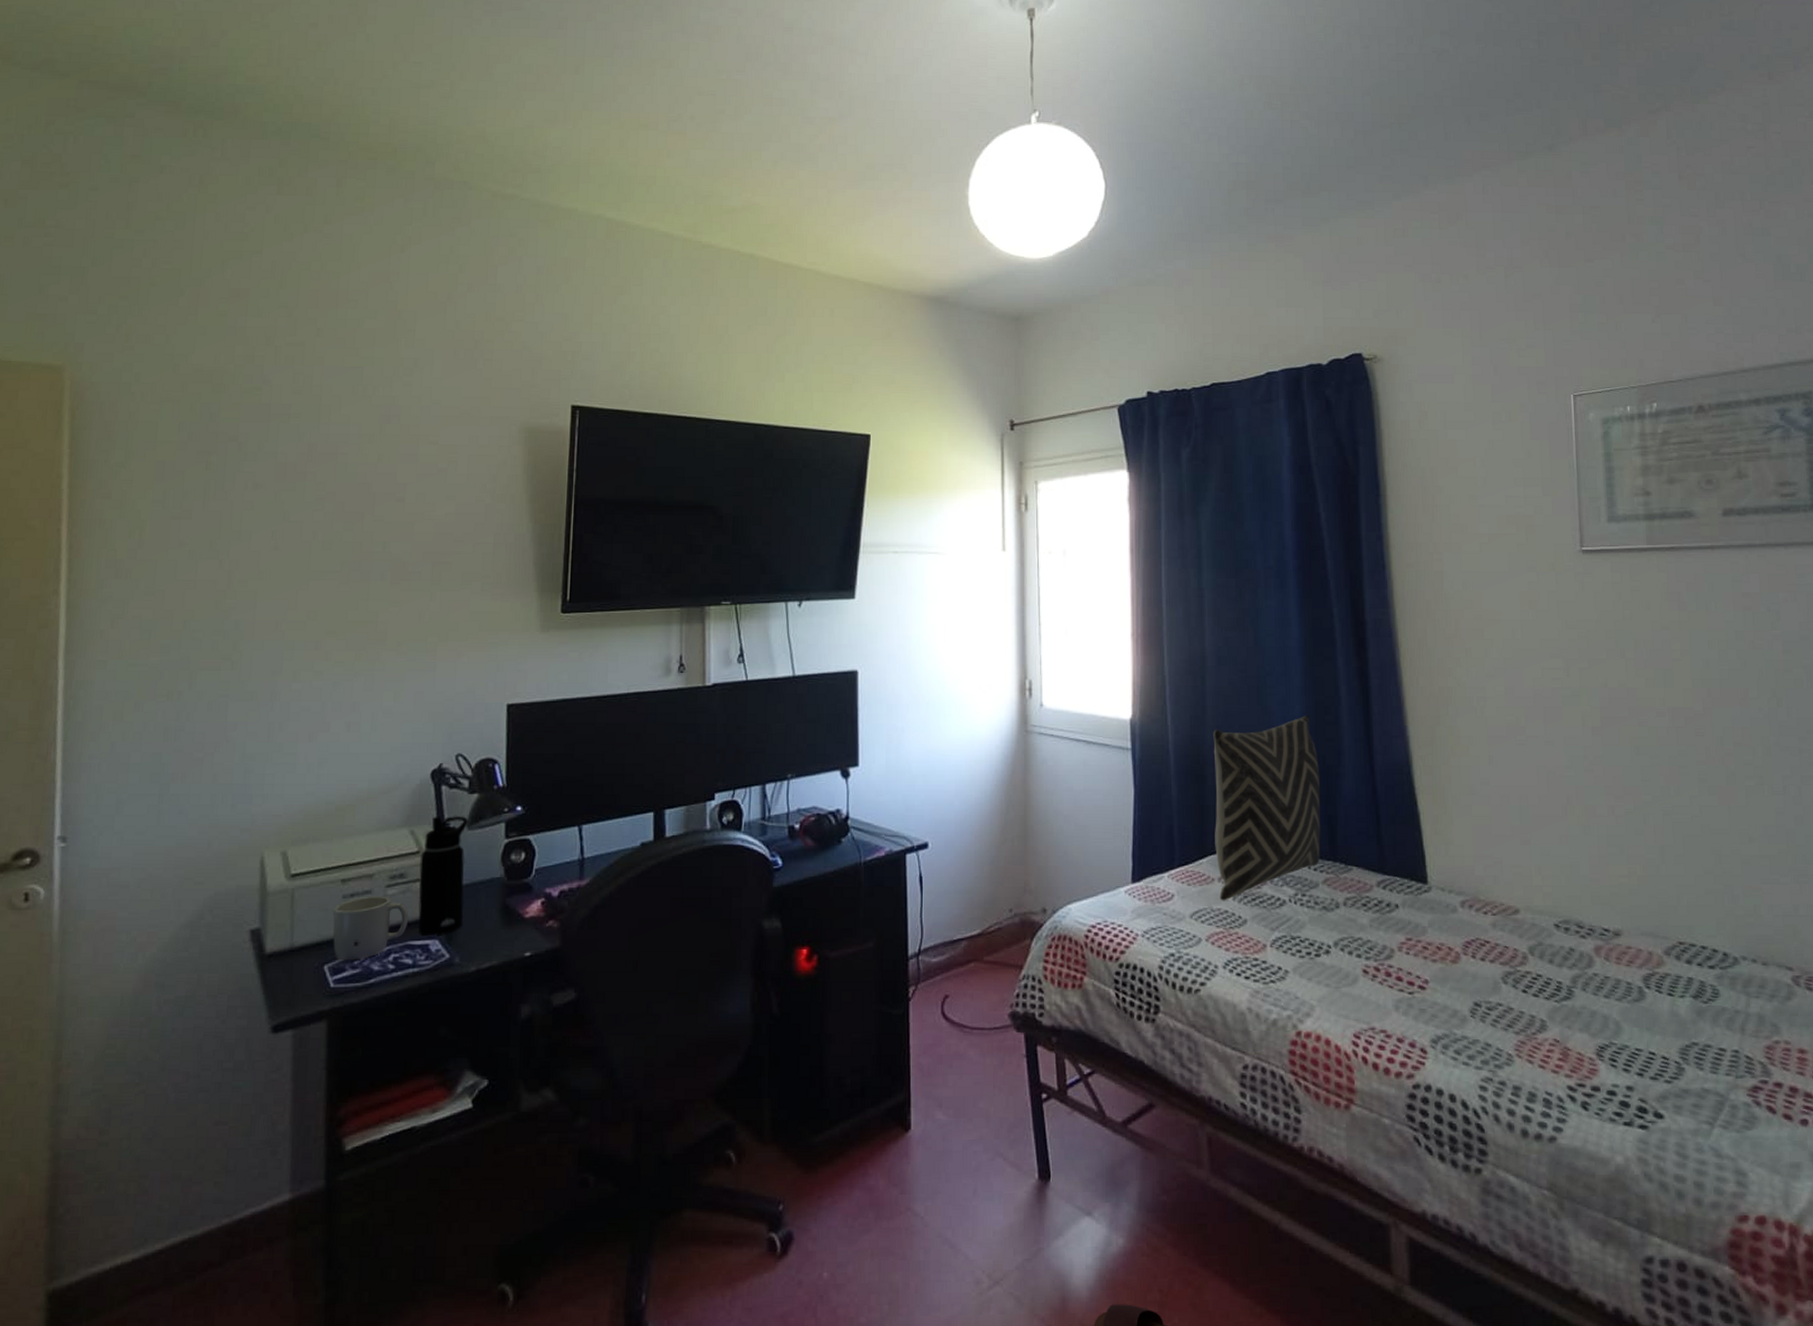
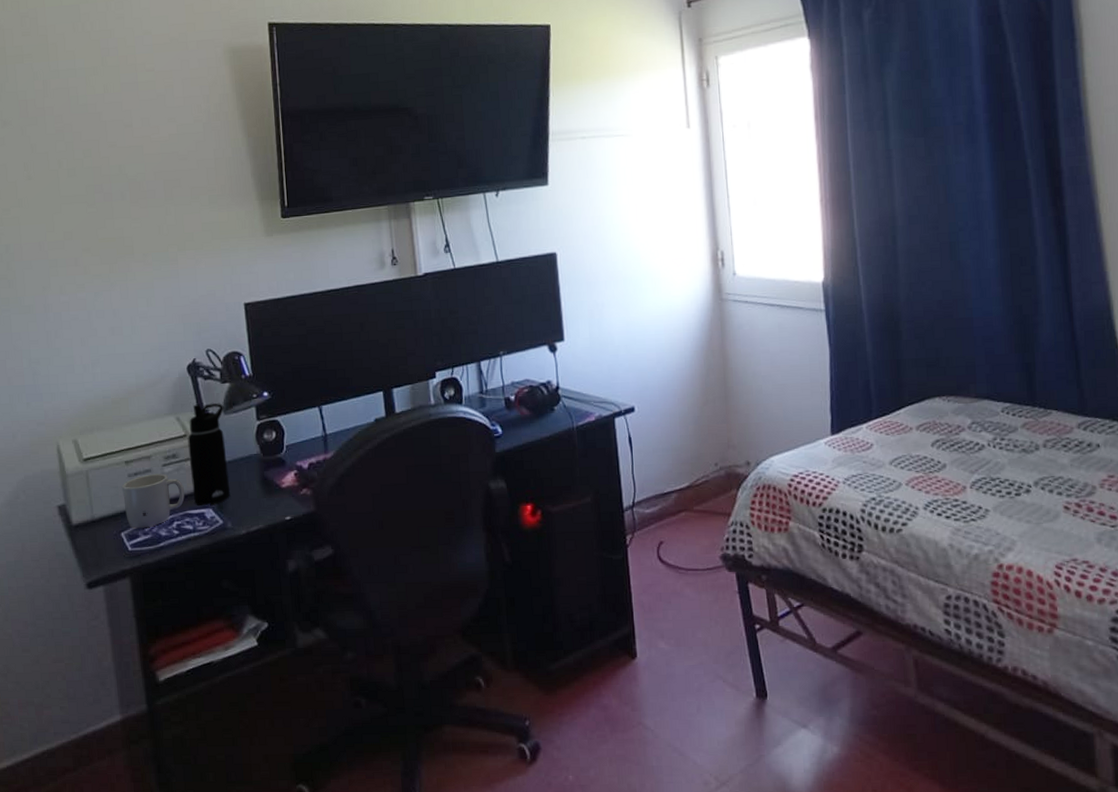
pillow: present [1213,714,1321,901] -> none [906,266,1019,448]

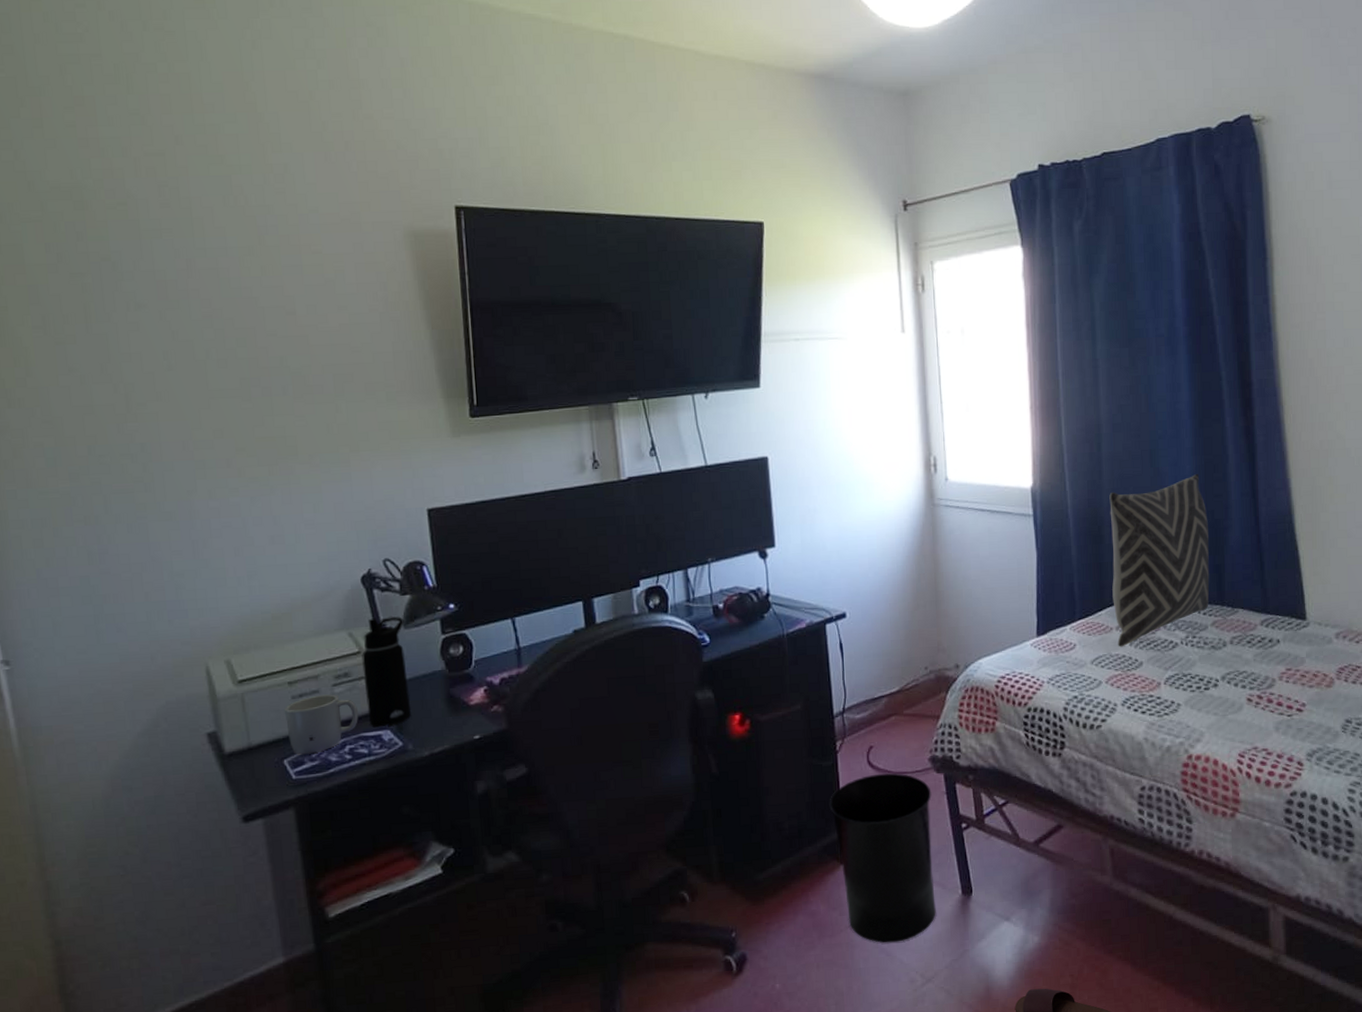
waste bin: none [620,569,730,742] -> present [829,773,936,943]
pillow: none [906,266,1019,448] -> present [1109,473,1210,647]

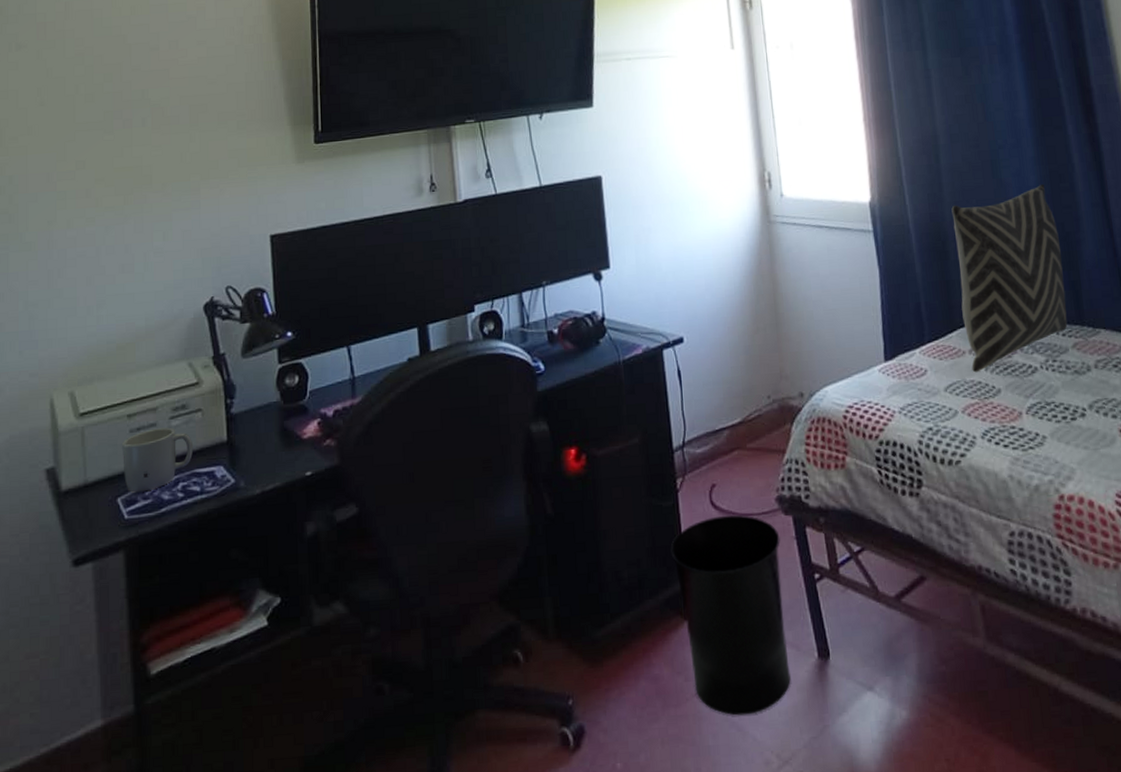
water bottle: present [361,616,411,727] -> none [200,345,244,463]

